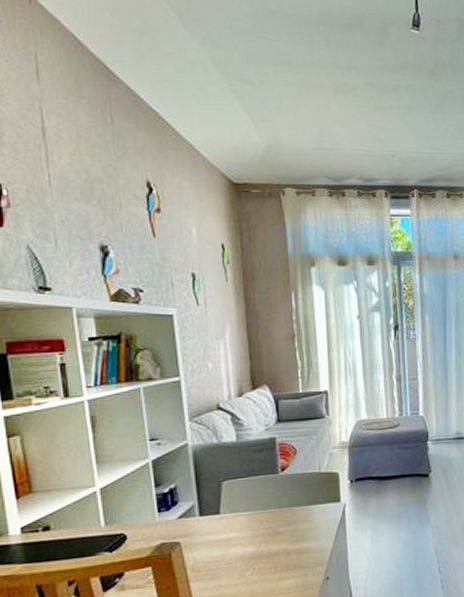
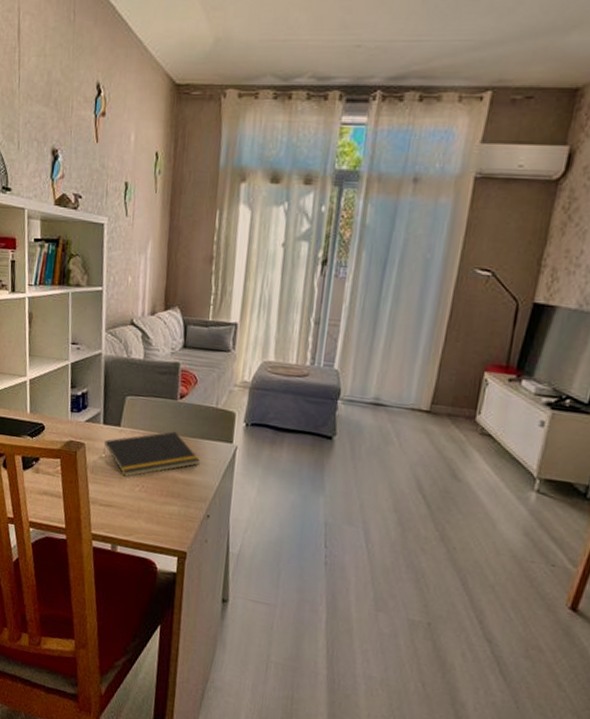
notepad: none [203,504,311,564] -> present [102,431,200,477]

